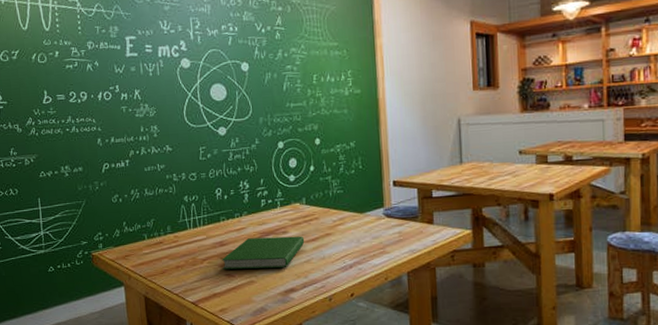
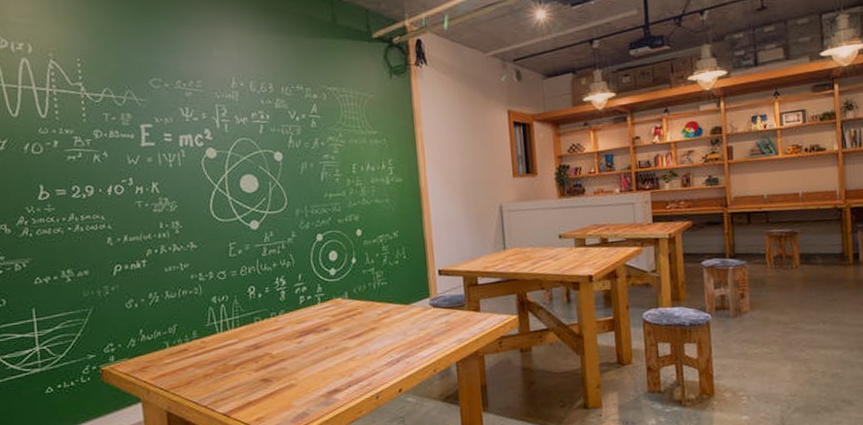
hardcover book: present [222,236,305,270] -> none [257,332,349,375]

